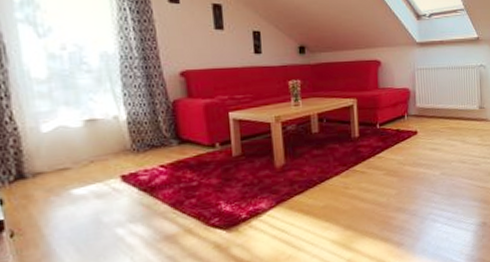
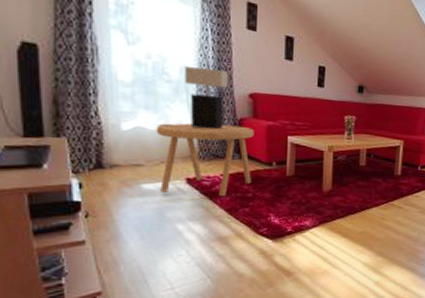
side table: none [80,108,194,196] -> present [156,123,254,197]
table lamp: none [105,51,156,119] -> present [185,66,229,130]

